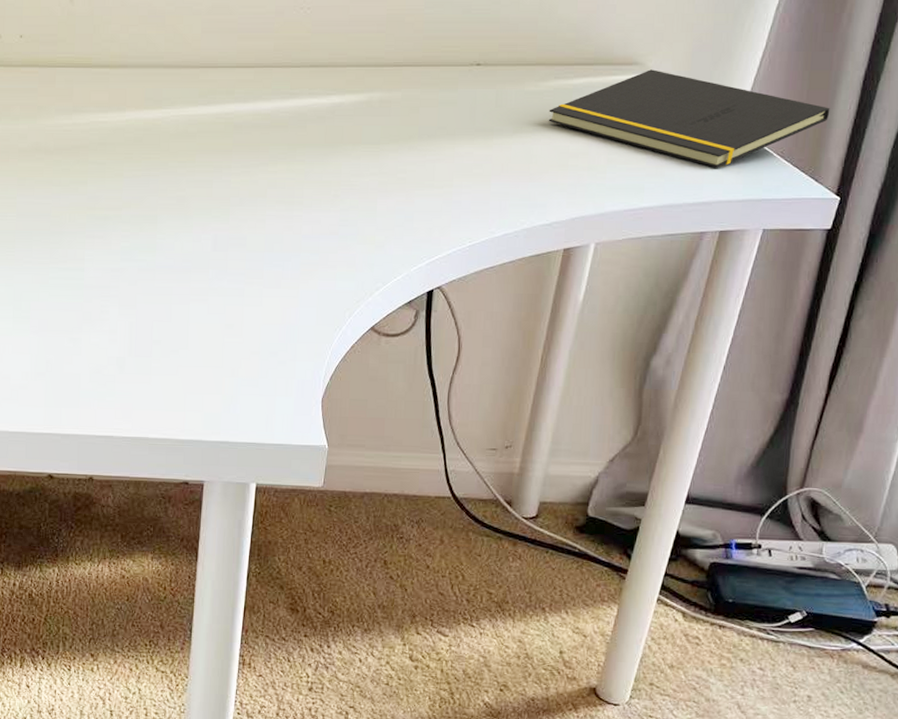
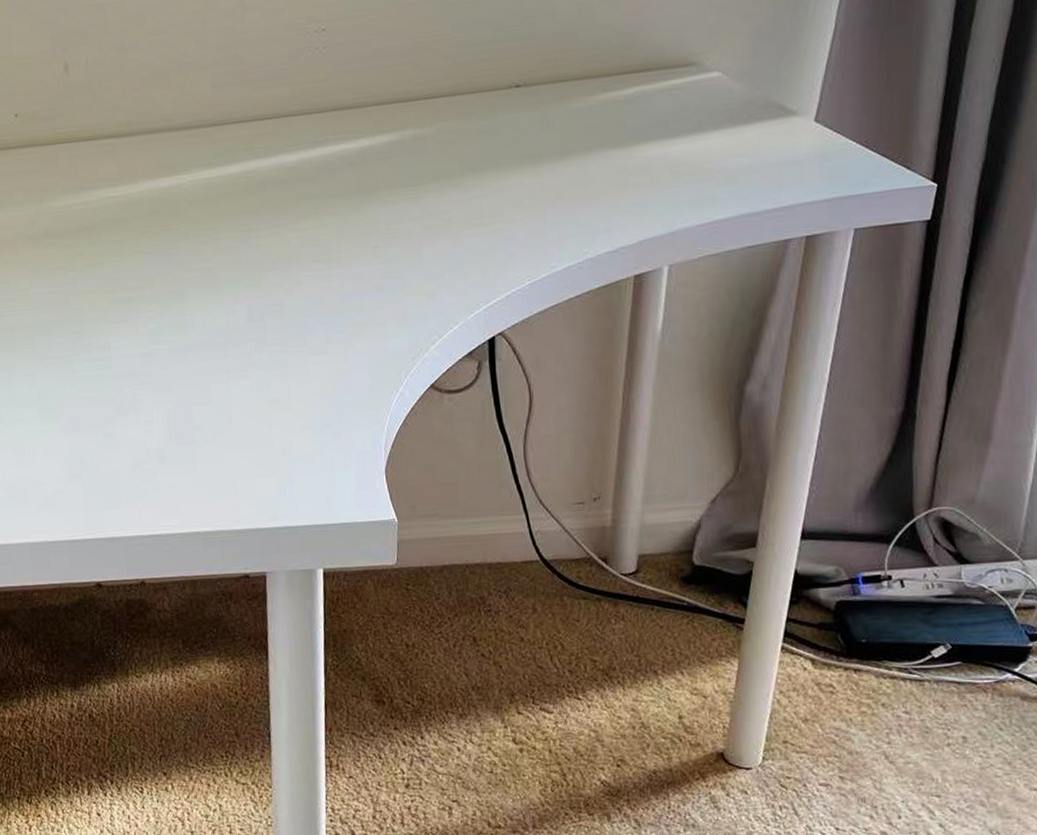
notepad: present [548,69,830,168] -> none [601,68,915,168]

